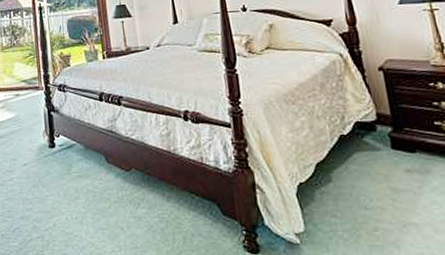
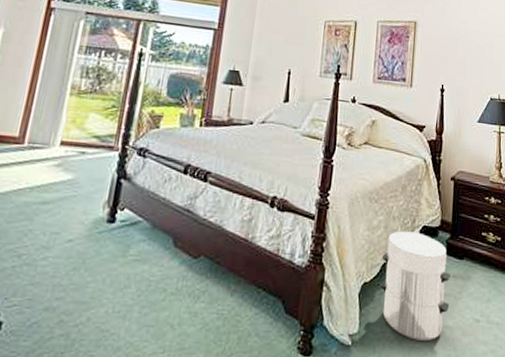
waste bin: none [313,127,410,238] -> present [380,231,450,341]

